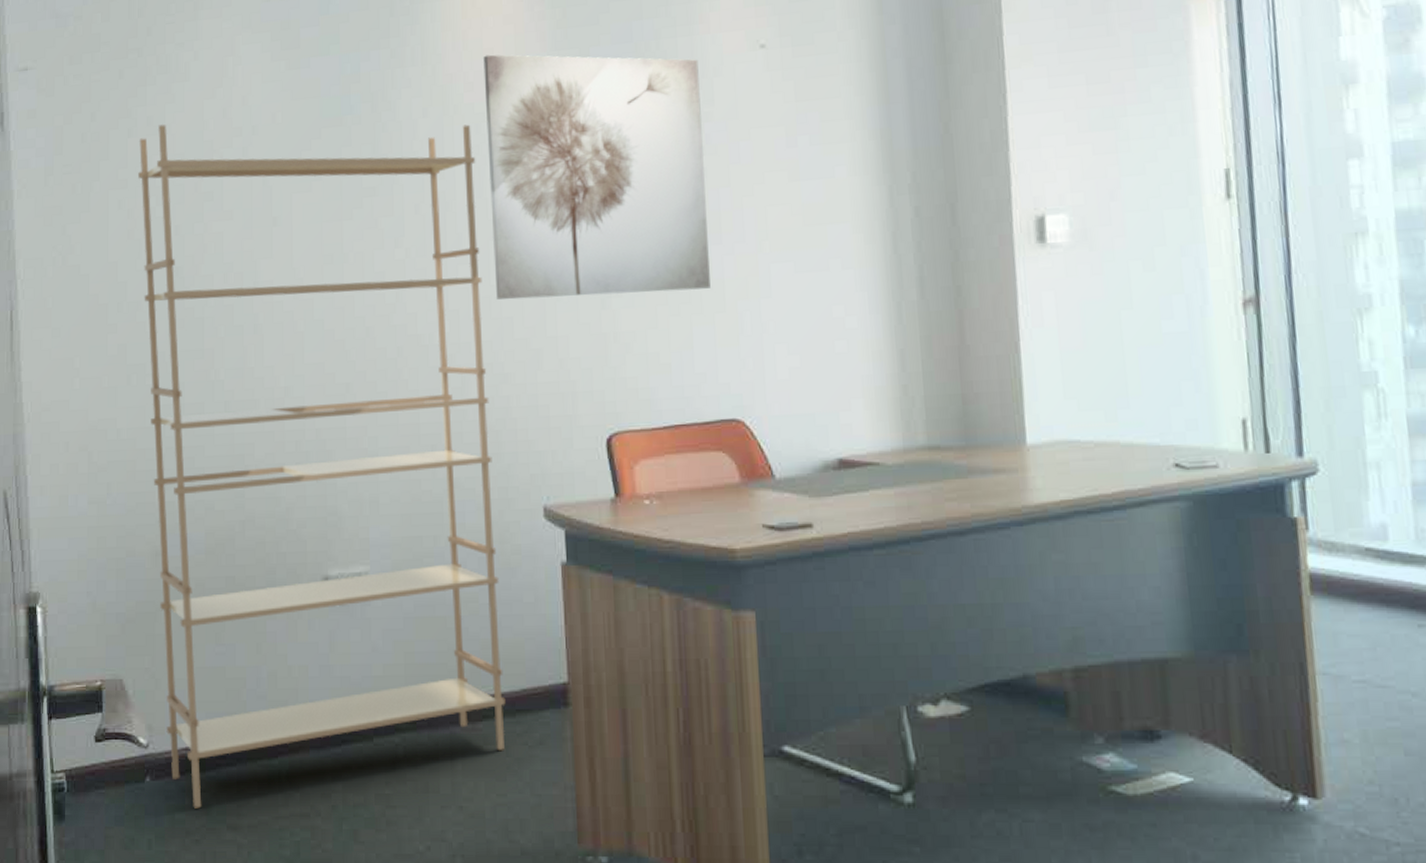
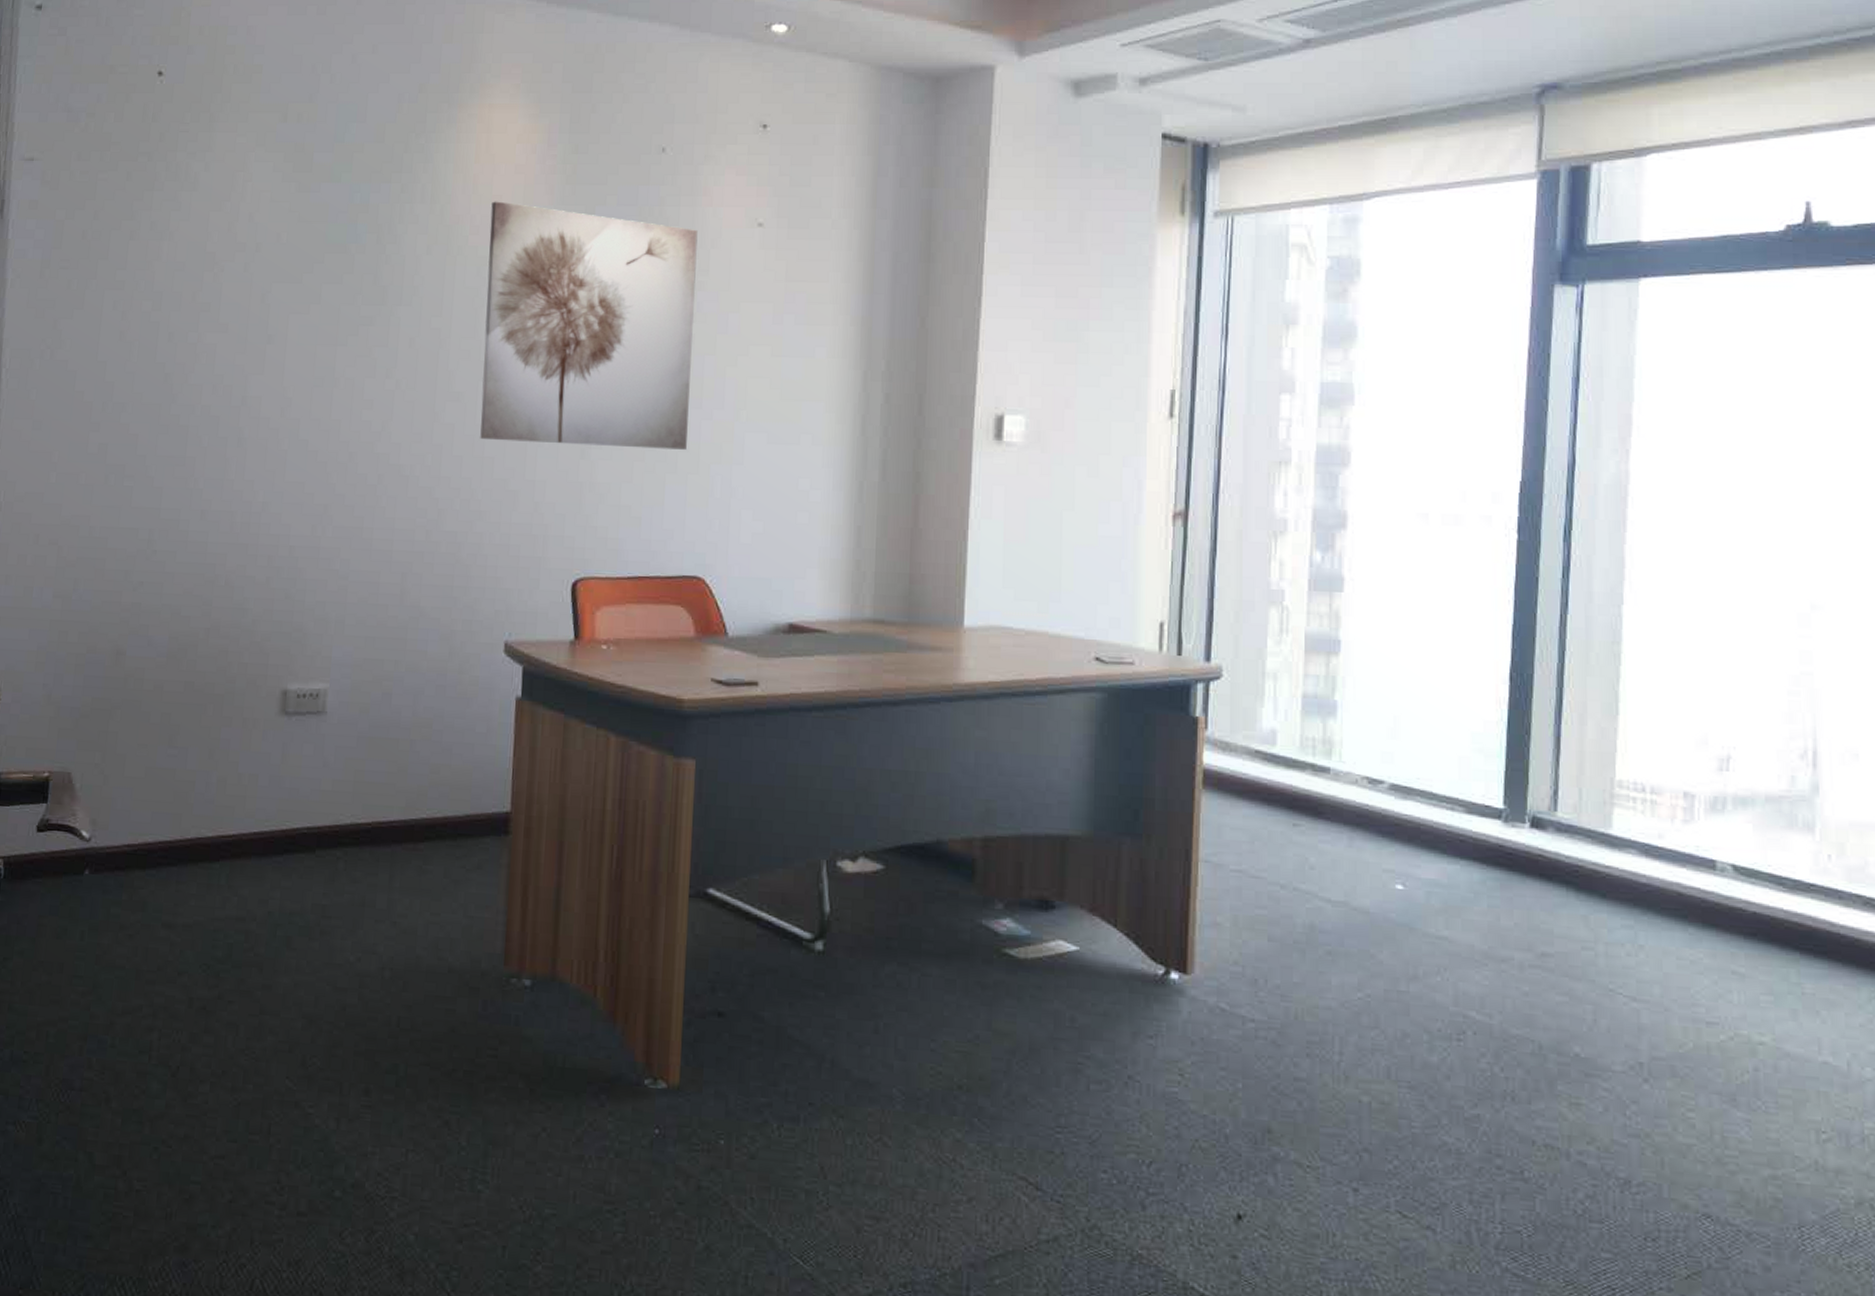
bookshelf: present [138,124,506,809] -> none [110,231,474,905]

